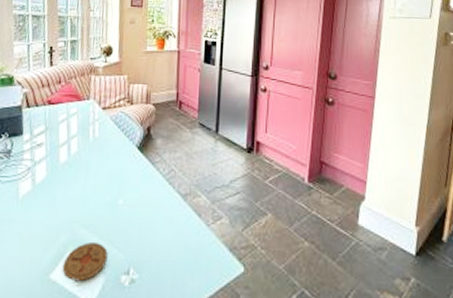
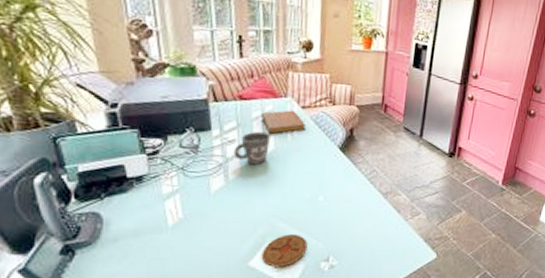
mug: none [41,134,74,169] -> present [233,131,270,166]
notebook: none [66,112,106,136] -> present [260,110,306,134]

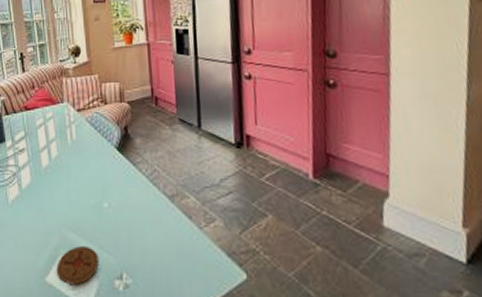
mug: present [233,131,270,166] -> none [24,138,53,173]
notebook: present [260,110,306,134] -> none [43,114,82,140]

